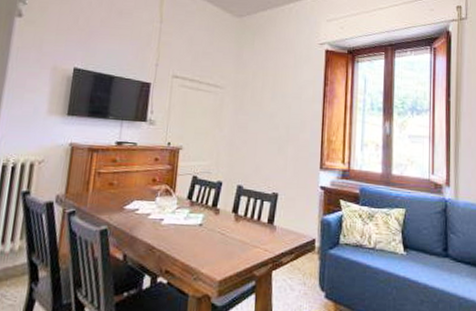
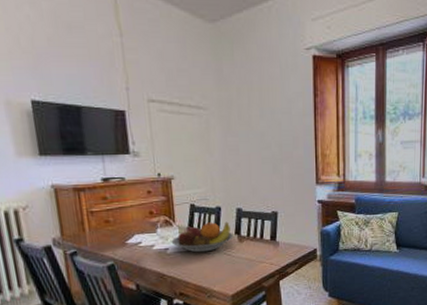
fruit bowl: none [167,196,230,228] -> present [171,221,233,253]

